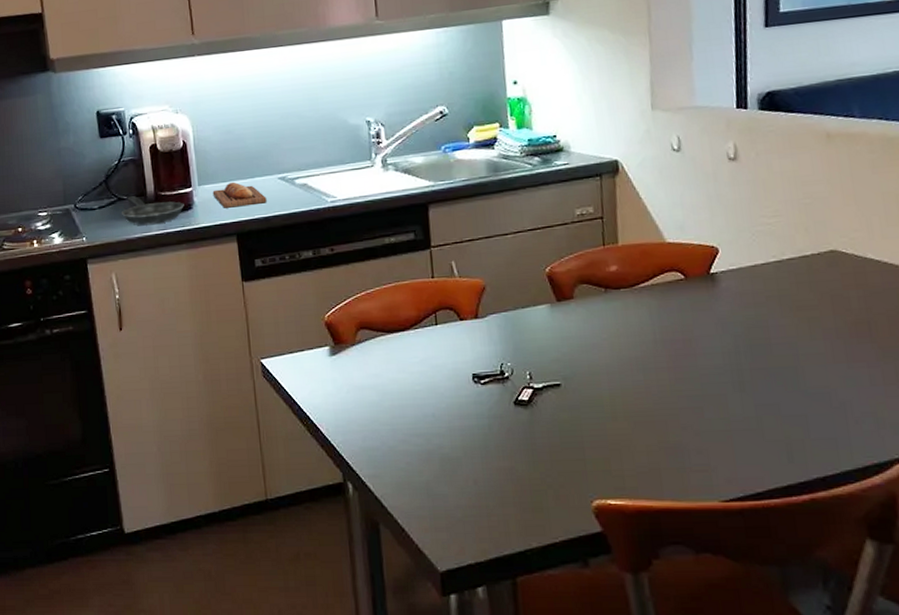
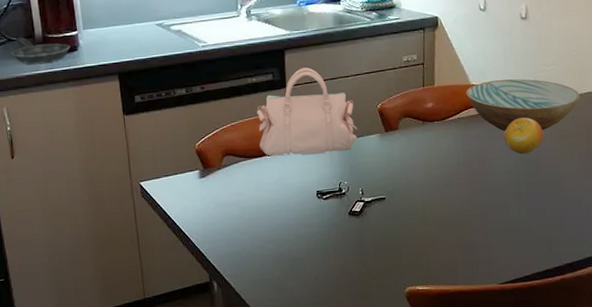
bread loaf: present [212,181,267,208] -> none [96,26,146,50]
shoulder bag: none [396,224,522,330] -> present [257,67,358,156]
bowl: none [660,234,818,302] -> present [466,79,580,132]
fruit: none [715,283,772,331] -> present [504,117,544,154]

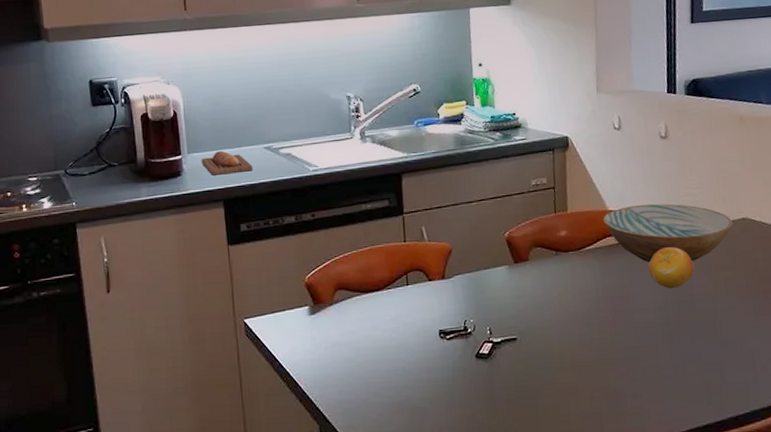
frying pan: present [11,37,70,65] -> none [112,163,174,192]
bread loaf: none [96,26,146,50] -> present [201,150,253,176]
shoulder bag: present [257,67,358,156] -> none [372,192,484,290]

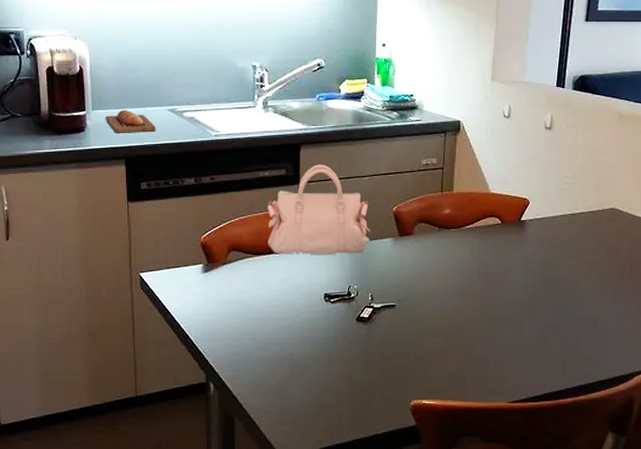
shoulder bag: none [372,192,484,290] -> present [267,164,371,254]
bowl: present [603,203,733,263] -> none [485,189,602,245]
fruit: present [648,247,695,289] -> none [522,231,563,269]

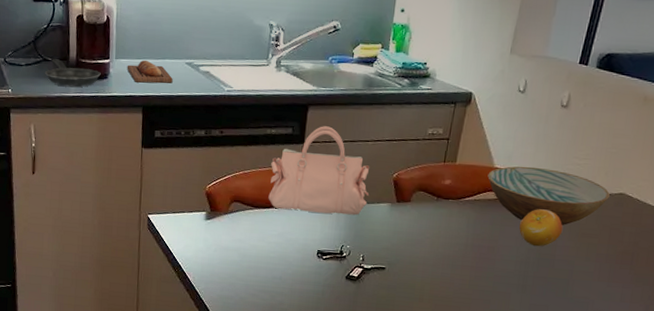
frying pan: none [15,114,77,143] -> present [45,59,101,88]
bowl: none [485,189,602,245] -> present [487,166,610,225]
fruit: none [522,231,563,269] -> present [519,209,563,247]

